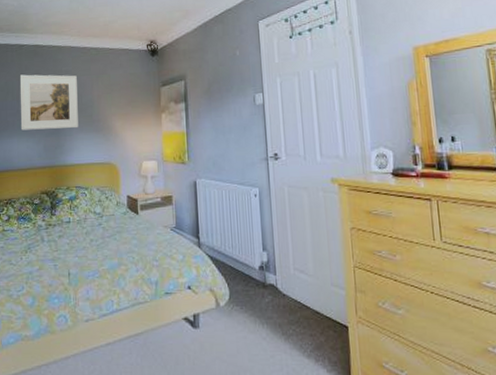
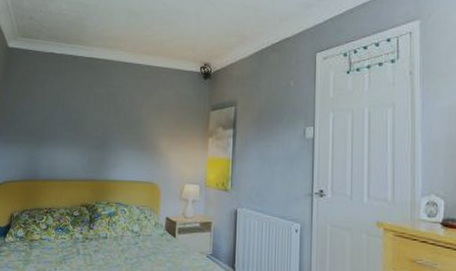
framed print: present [20,74,78,130] -> none [67,86,128,143]

